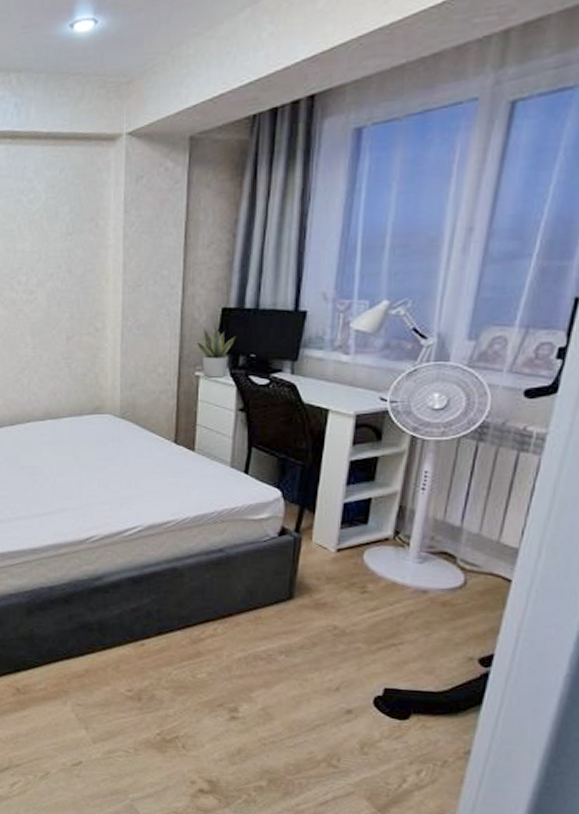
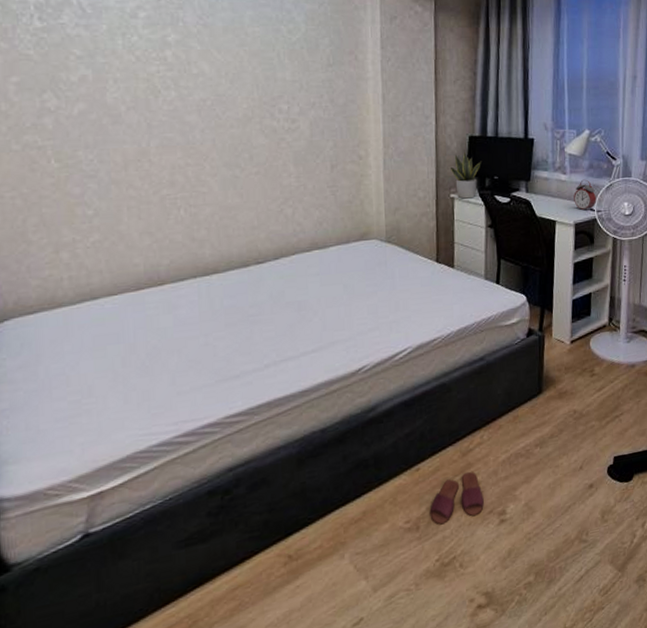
slippers: none [153,659,213,705] -> present [430,471,484,525]
alarm clock: none [357,361,392,400] -> present [574,179,597,210]

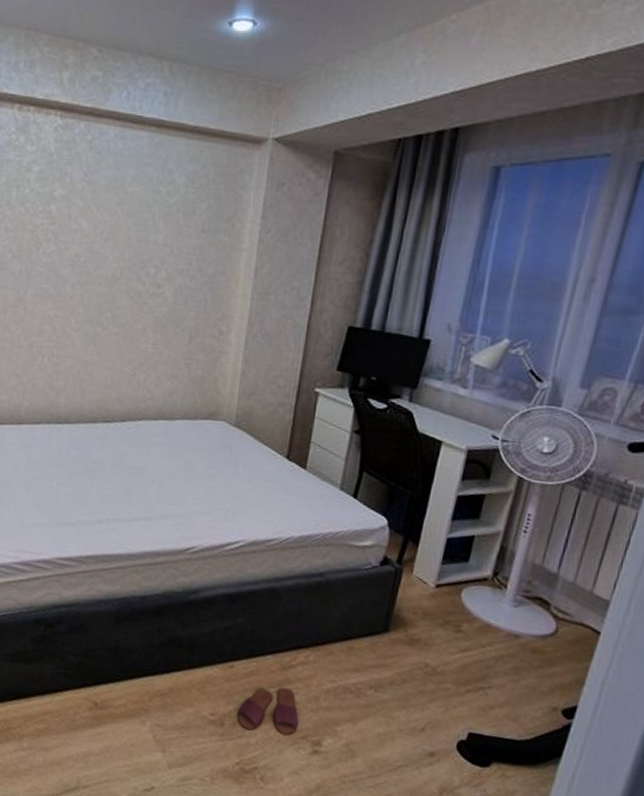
potted plant: present [449,151,483,199] -> none [319,342,360,397]
alarm clock: present [574,179,597,210] -> none [471,398,505,437]

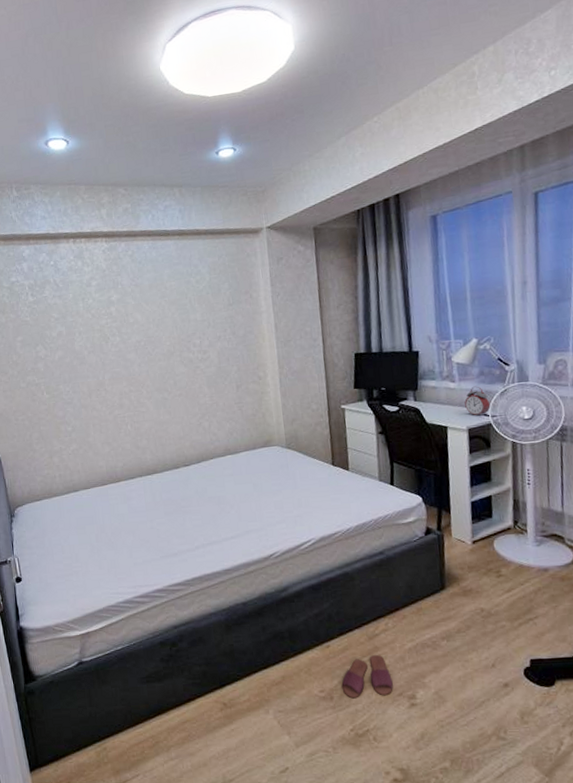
alarm clock: none [471,398,505,437] -> present [464,386,491,416]

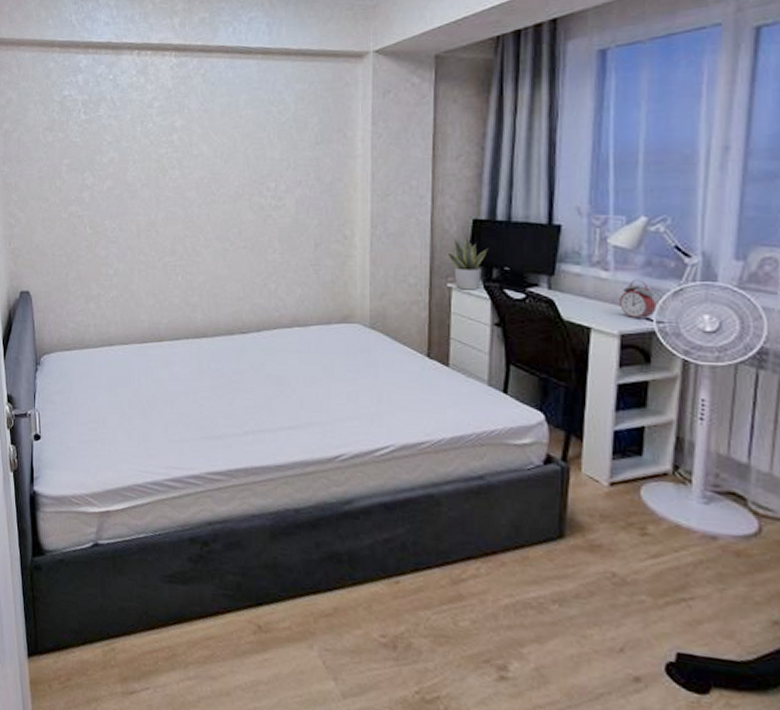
potted plant: none [338,367,369,409] -> present [447,236,490,290]
slippers: present [341,654,393,699] -> none [409,603,478,659]

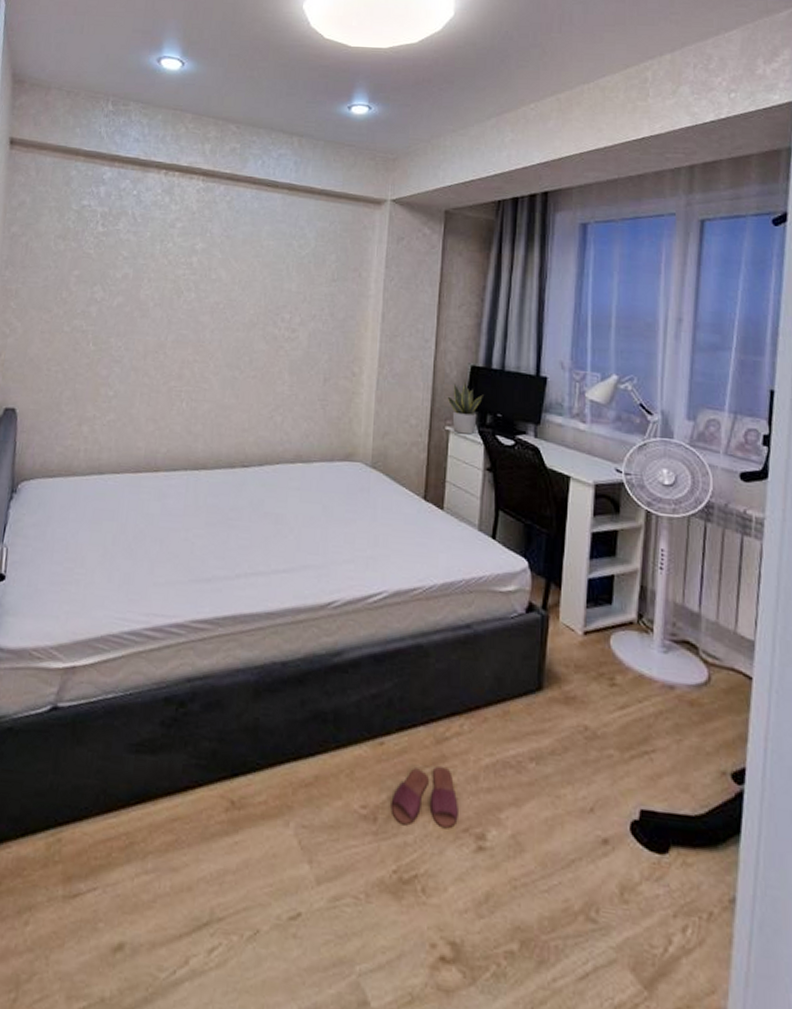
slippers: none [409,603,478,659] -> present [391,765,458,829]
alarm clock: present [620,279,657,319] -> none [595,432,625,471]

